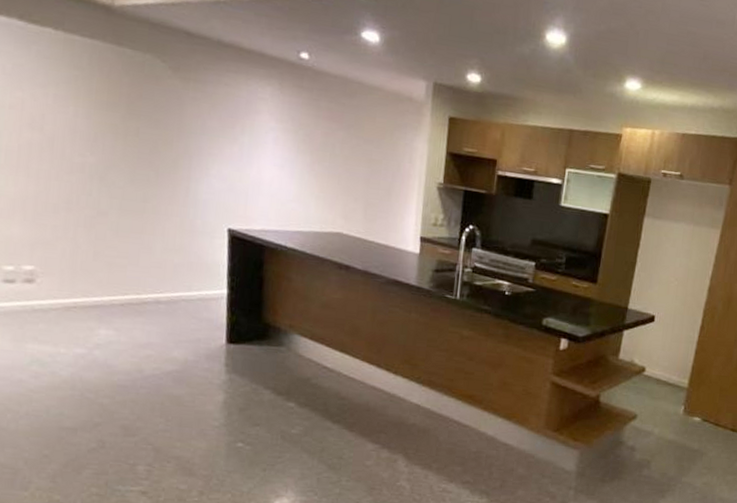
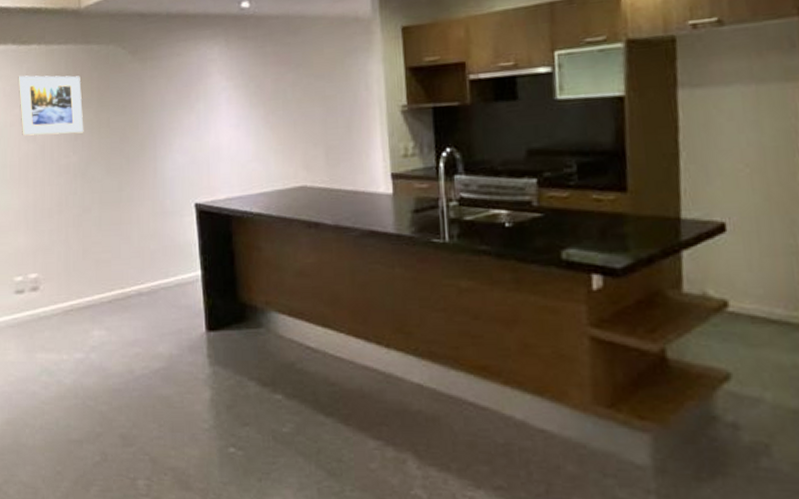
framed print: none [23,56,107,136] -> present [18,75,84,136]

